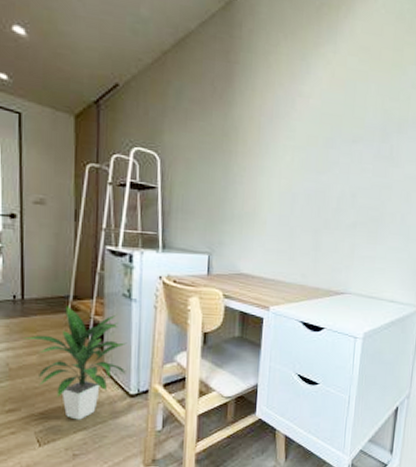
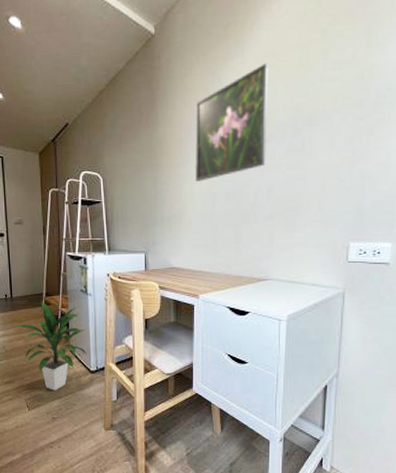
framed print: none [273,57,361,178] -> present [194,63,269,182]

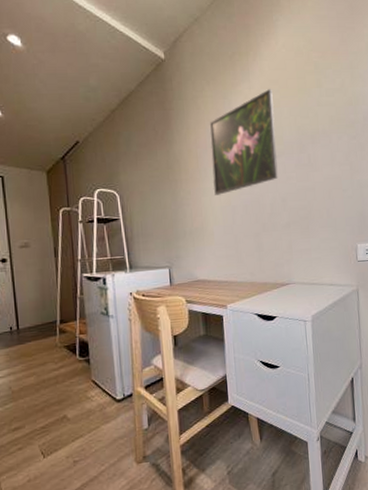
indoor plant: present [13,301,87,391] -> none [21,329,111,430]

